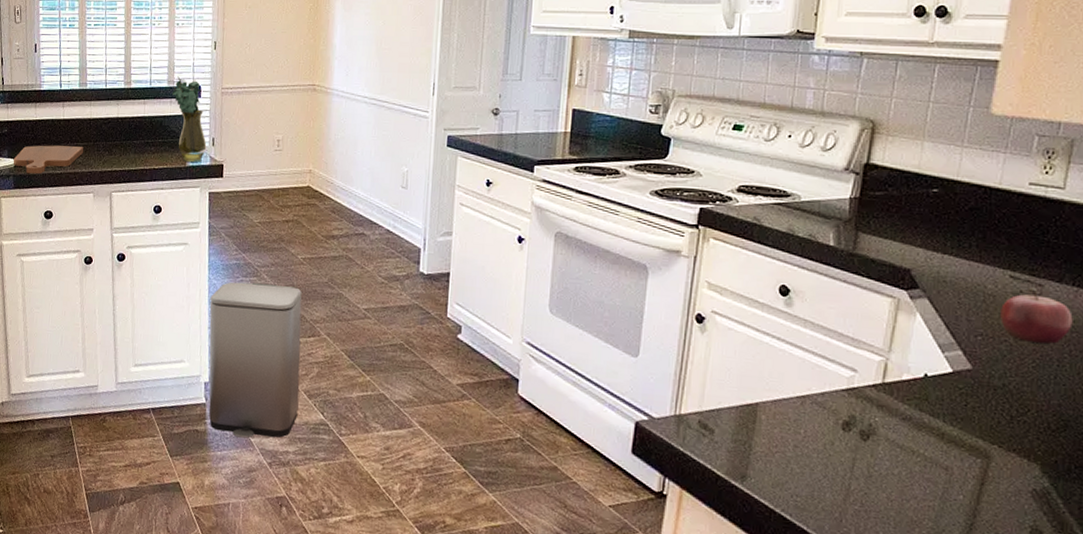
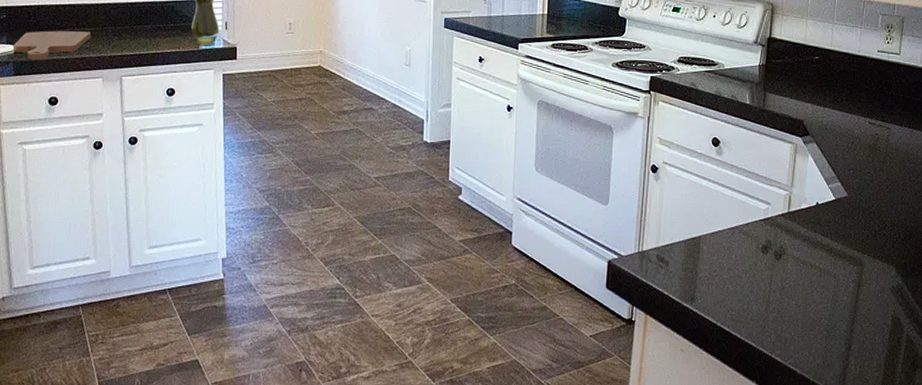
pedal bin: present [209,282,302,439] -> none [225,158,316,309]
fruit: present [1000,287,1073,344] -> none [864,130,910,173]

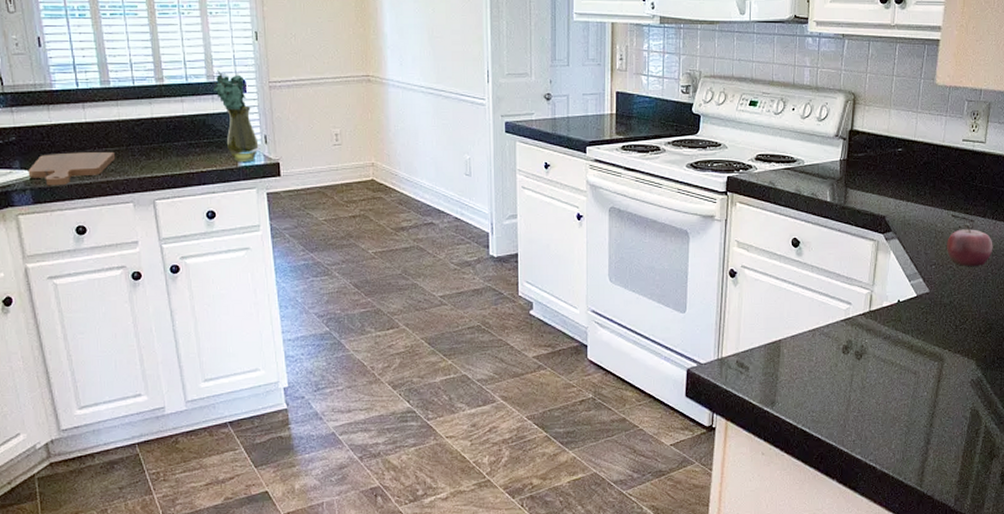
fruit: none [864,130,910,173] -> present [947,223,993,266]

